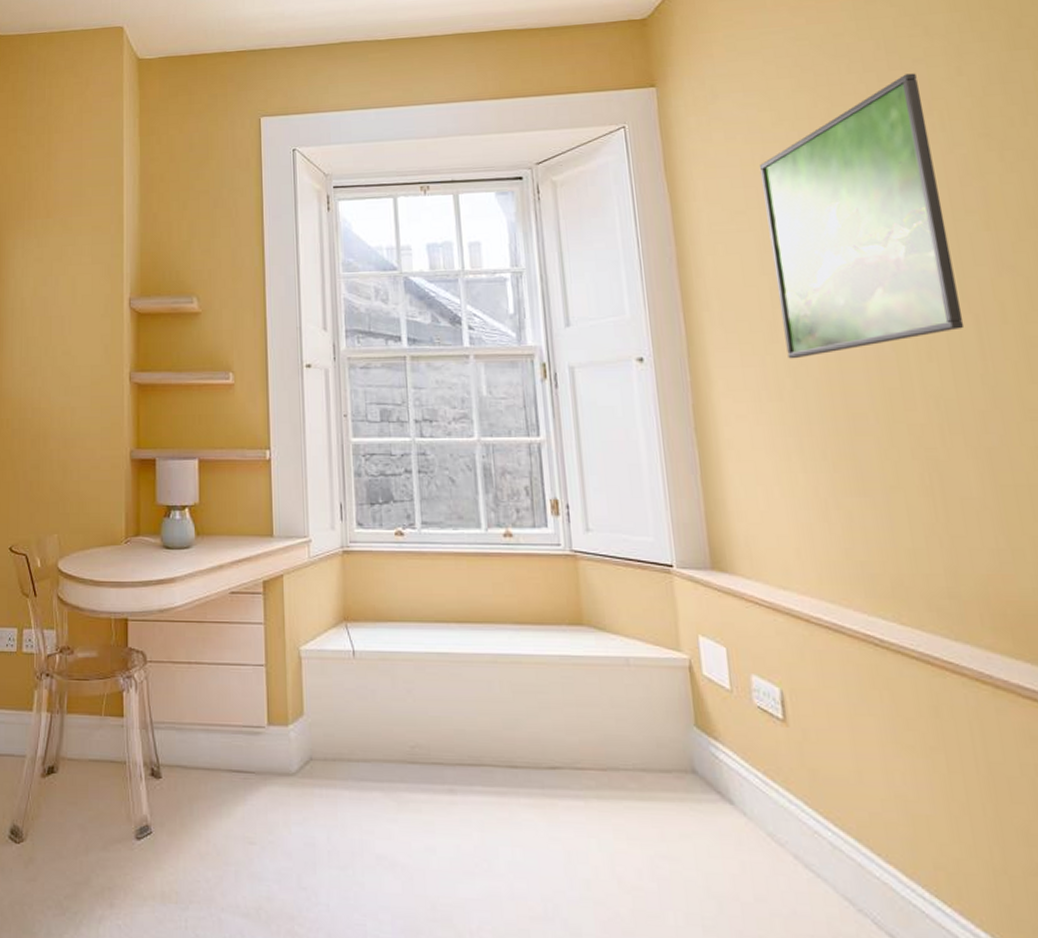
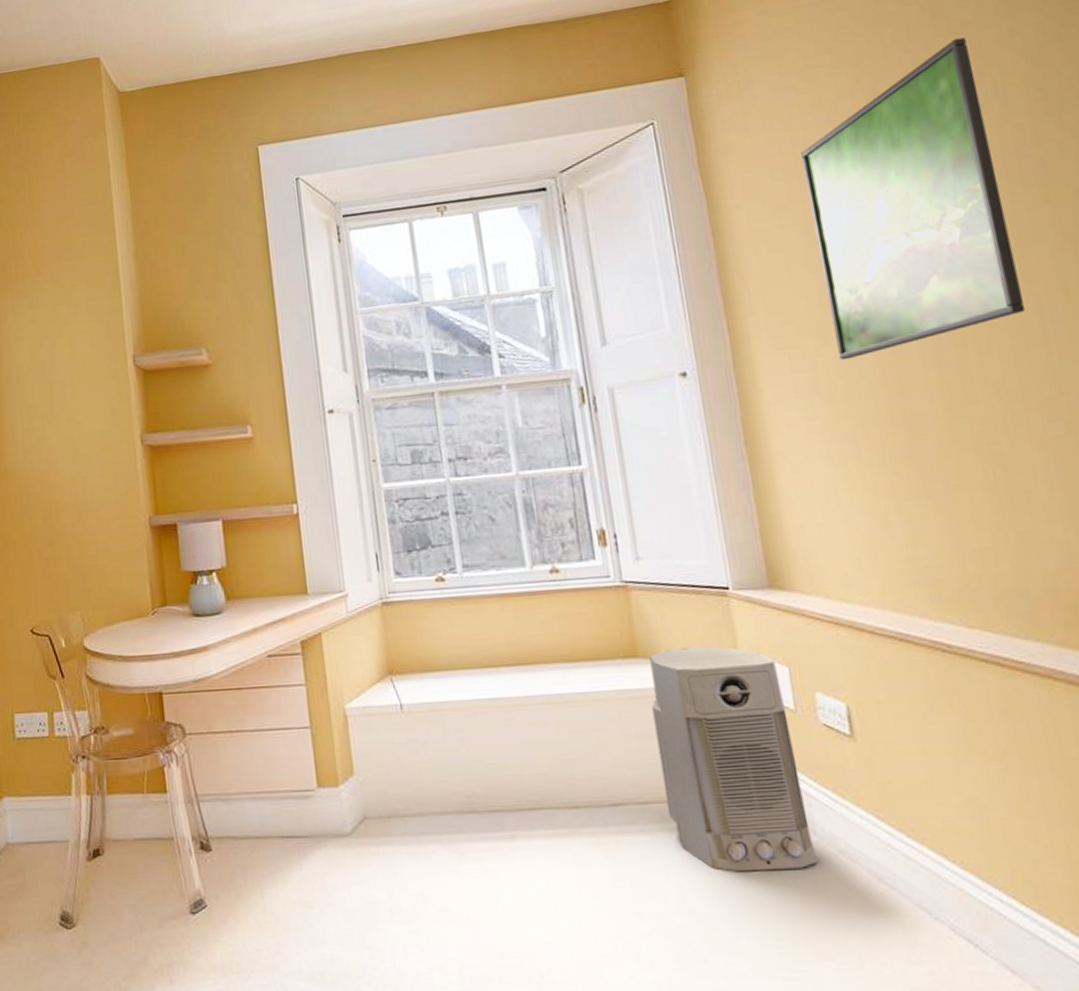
air purifier: none [593,619,745,848] -> present [649,646,817,872]

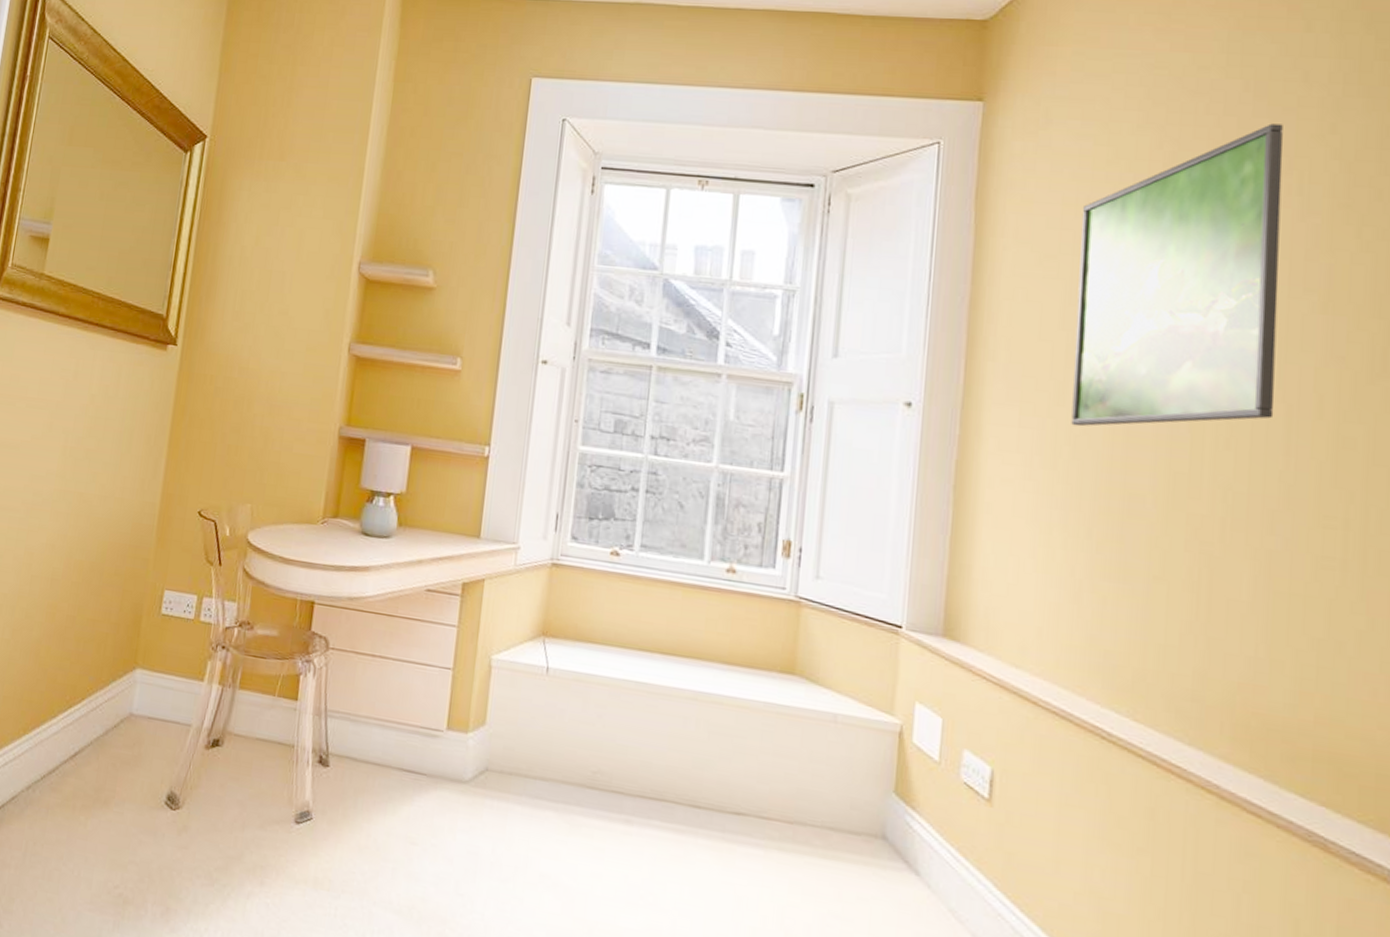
air purifier: present [649,646,817,872] -> none [787,673,931,918]

